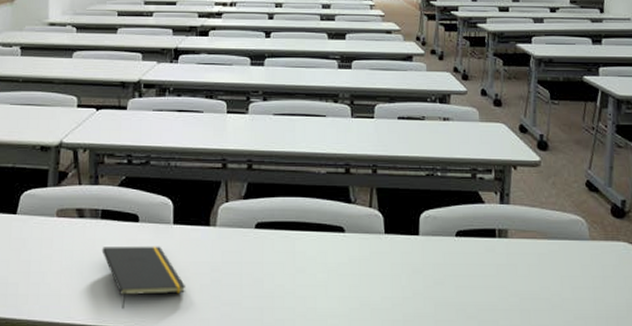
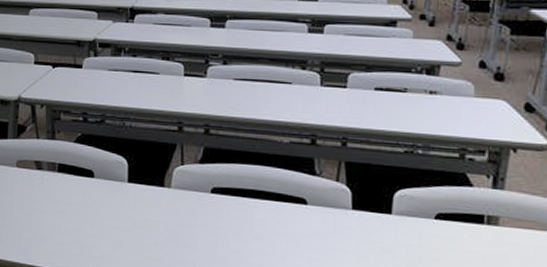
notepad: present [101,246,185,309] -> none [59,198,139,257]

